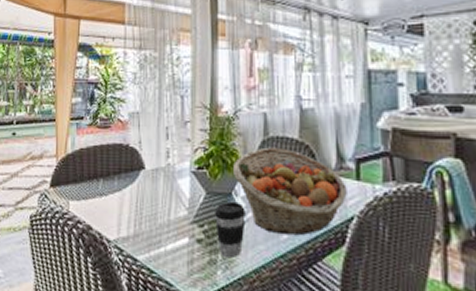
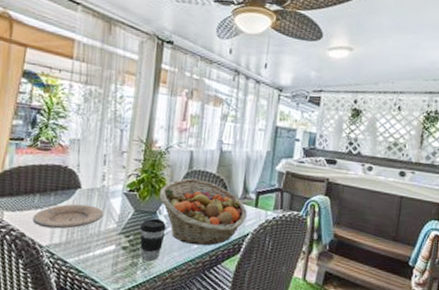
plate: none [98,188,172,220] -> present [33,204,104,229]

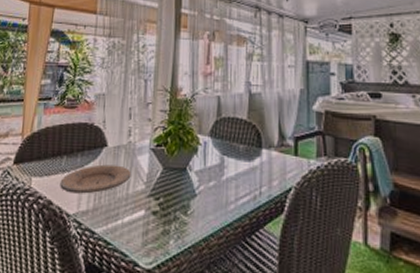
coffee cup: present [139,218,166,261] -> none [170,175,198,228]
fruit basket: present [160,178,247,246] -> none [189,126,287,206]

